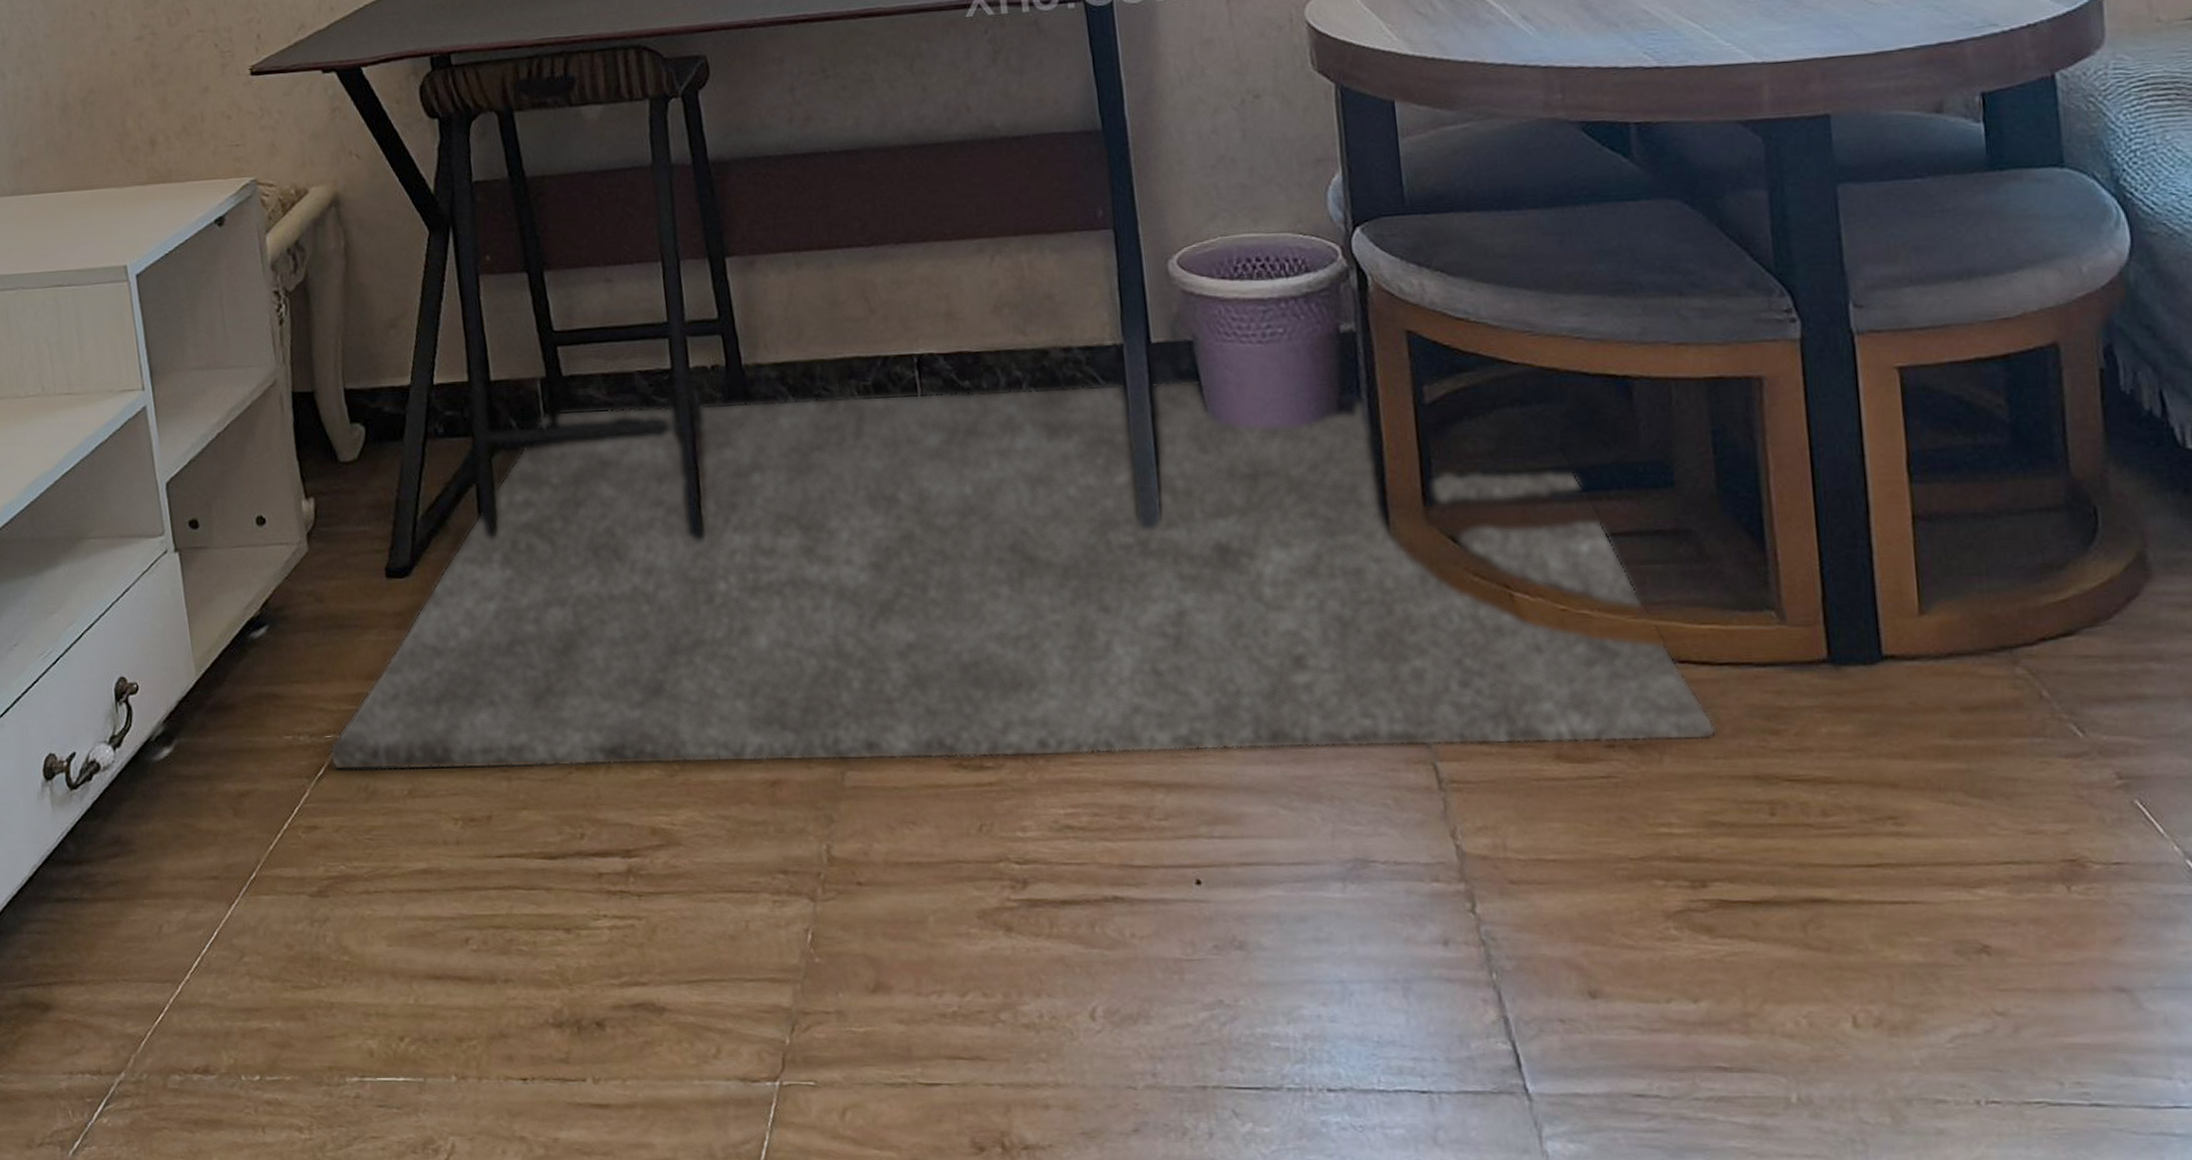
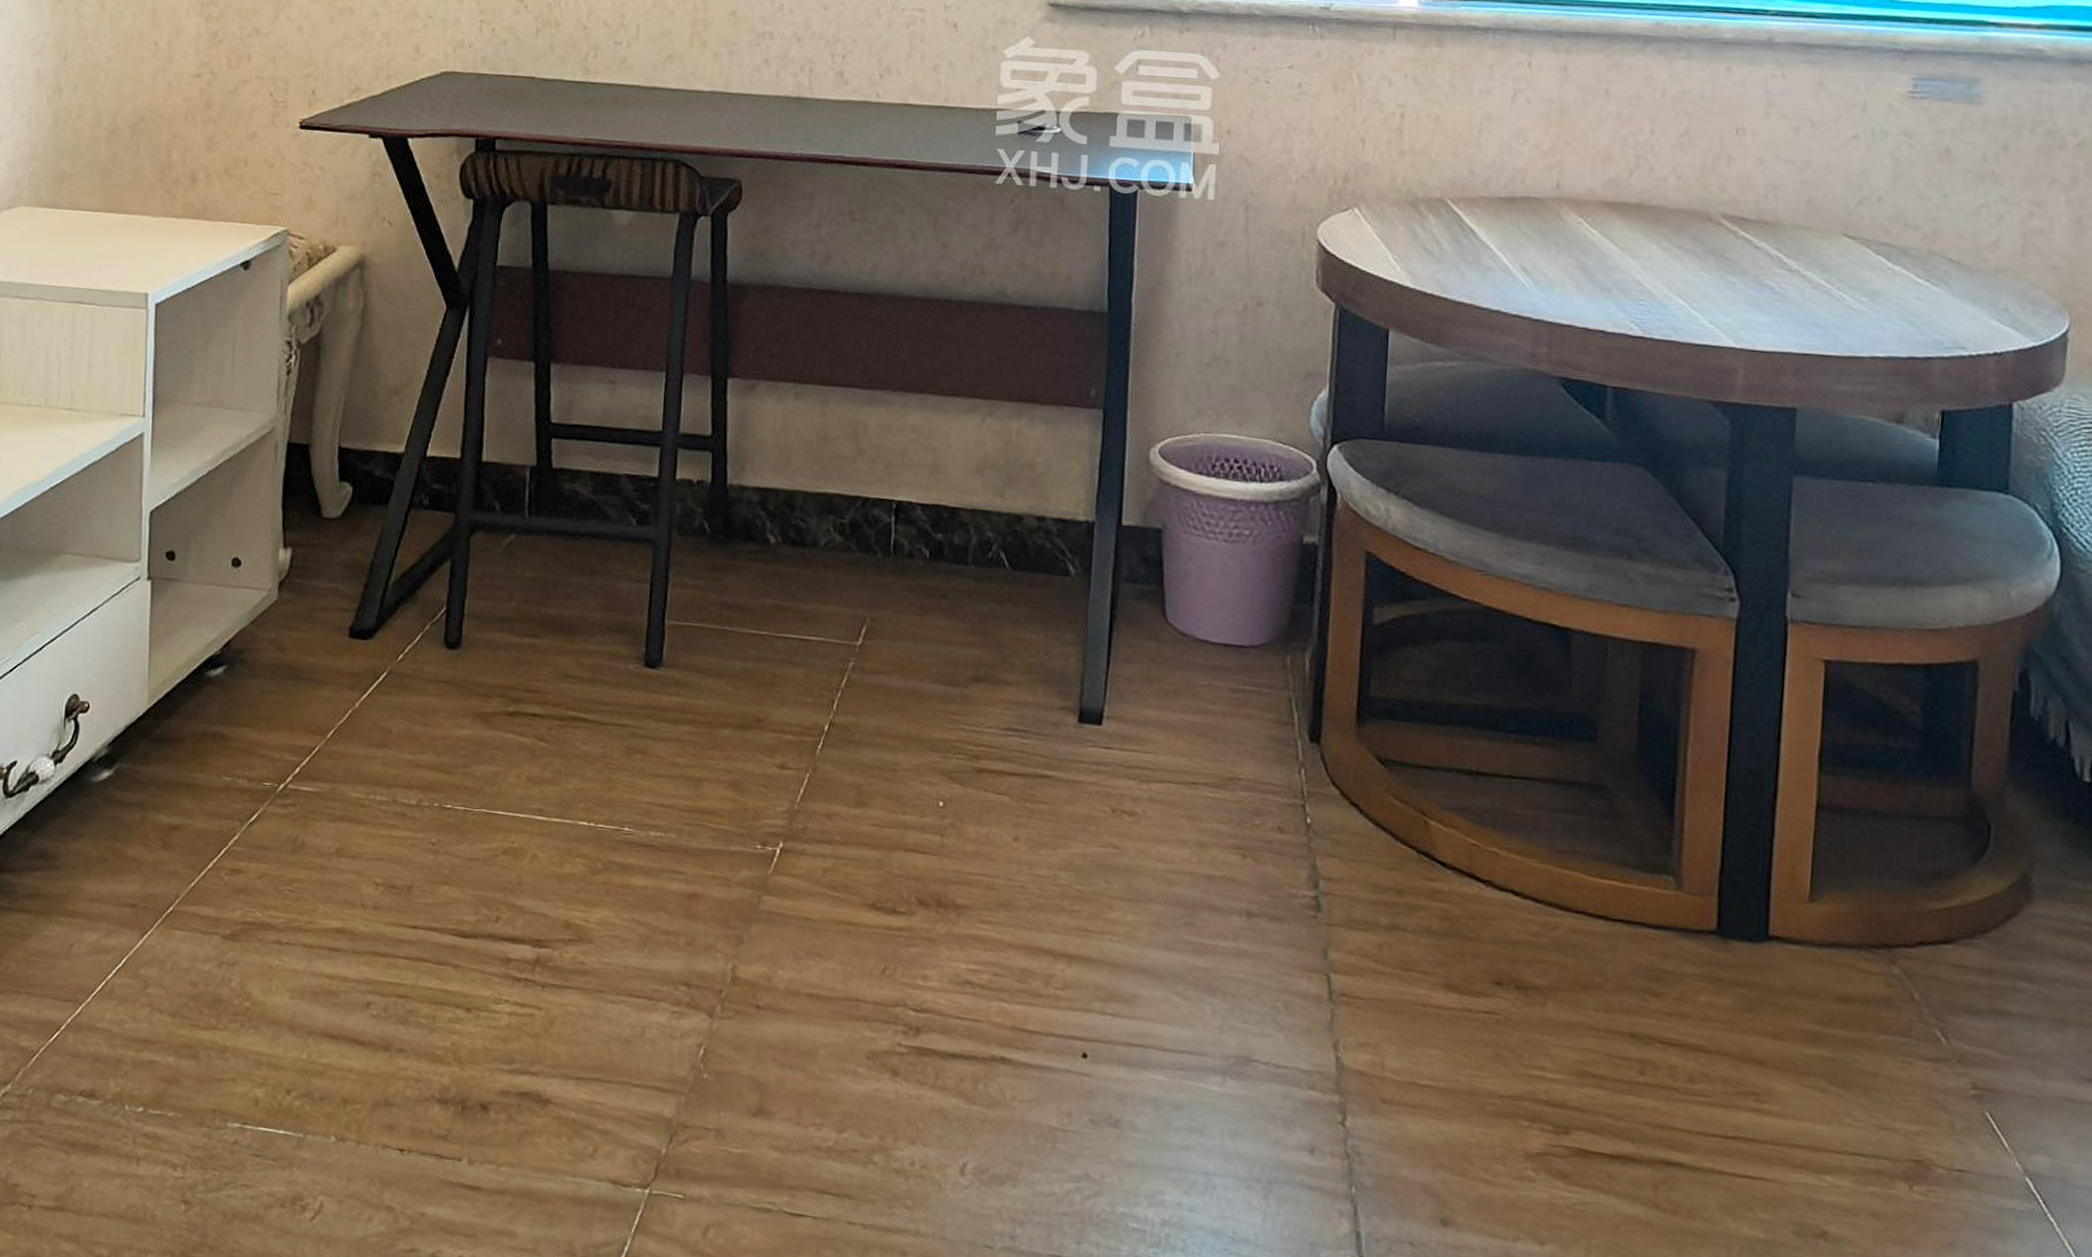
rug: present [328,381,1716,771] -> none [264,501,1601,992]

